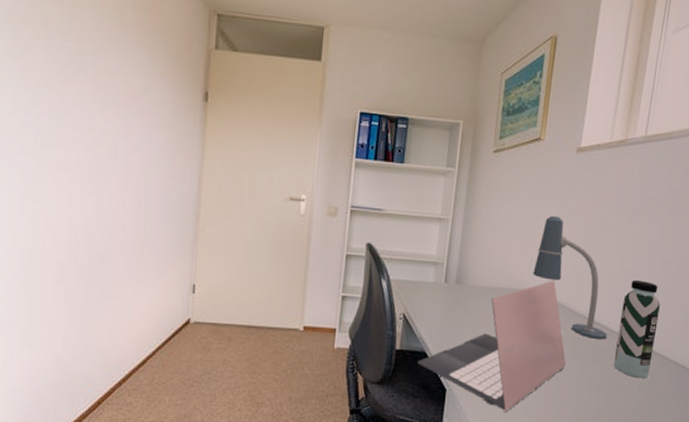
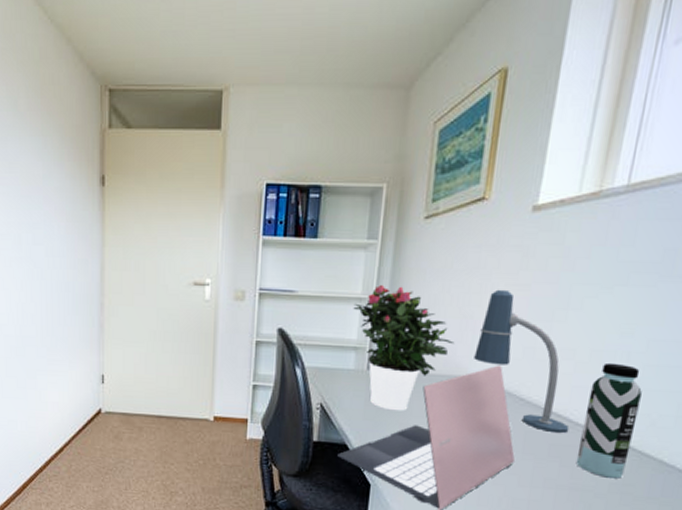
potted flower: none [433,208,518,321] -> present [353,285,455,411]

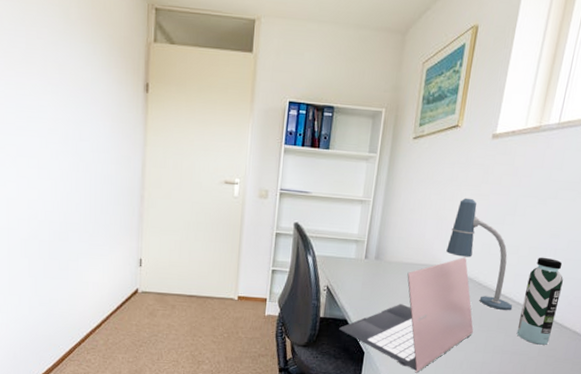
potted flower: present [353,285,455,411] -> none [356,191,433,293]

